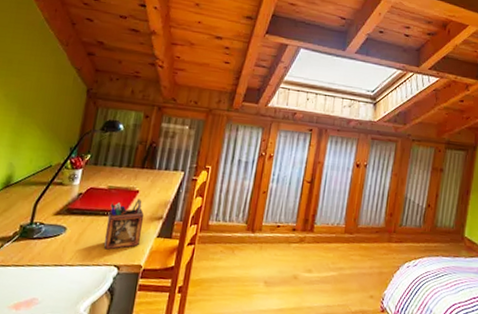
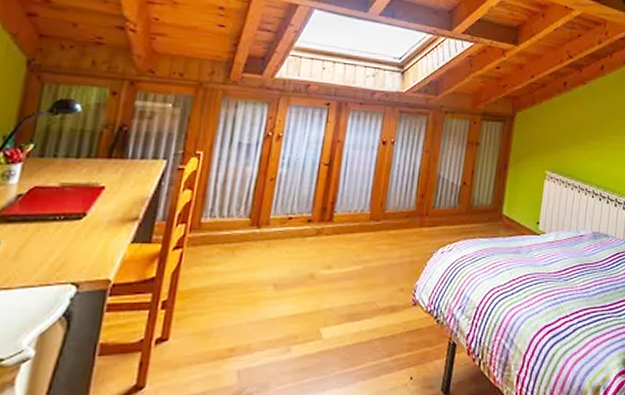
desk organizer: present [104,199,144,250] -> none [55,197,113,264]

